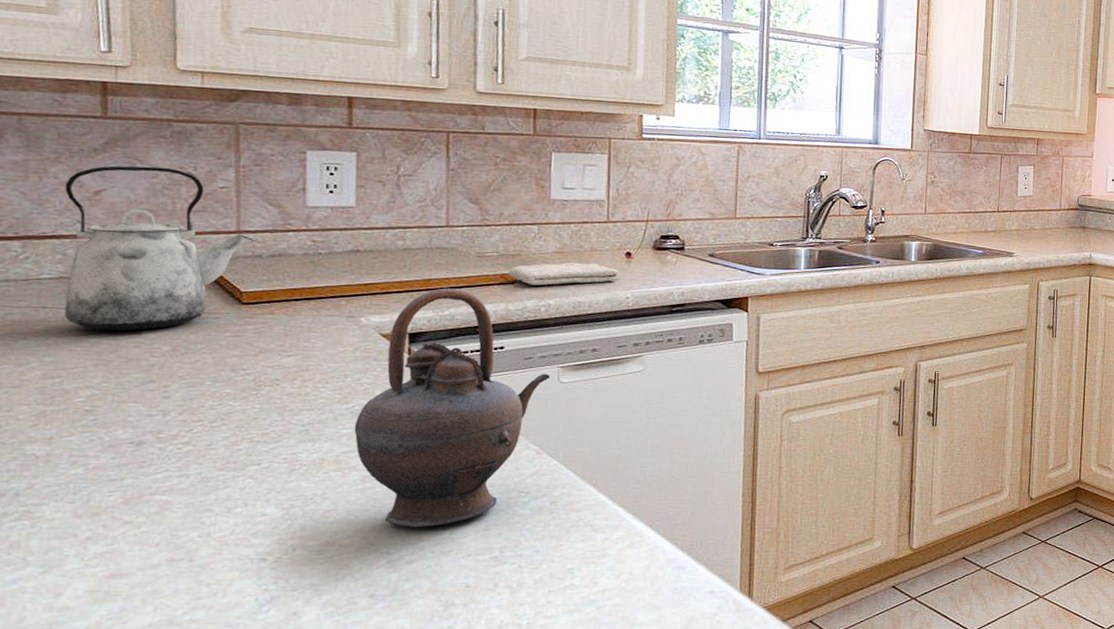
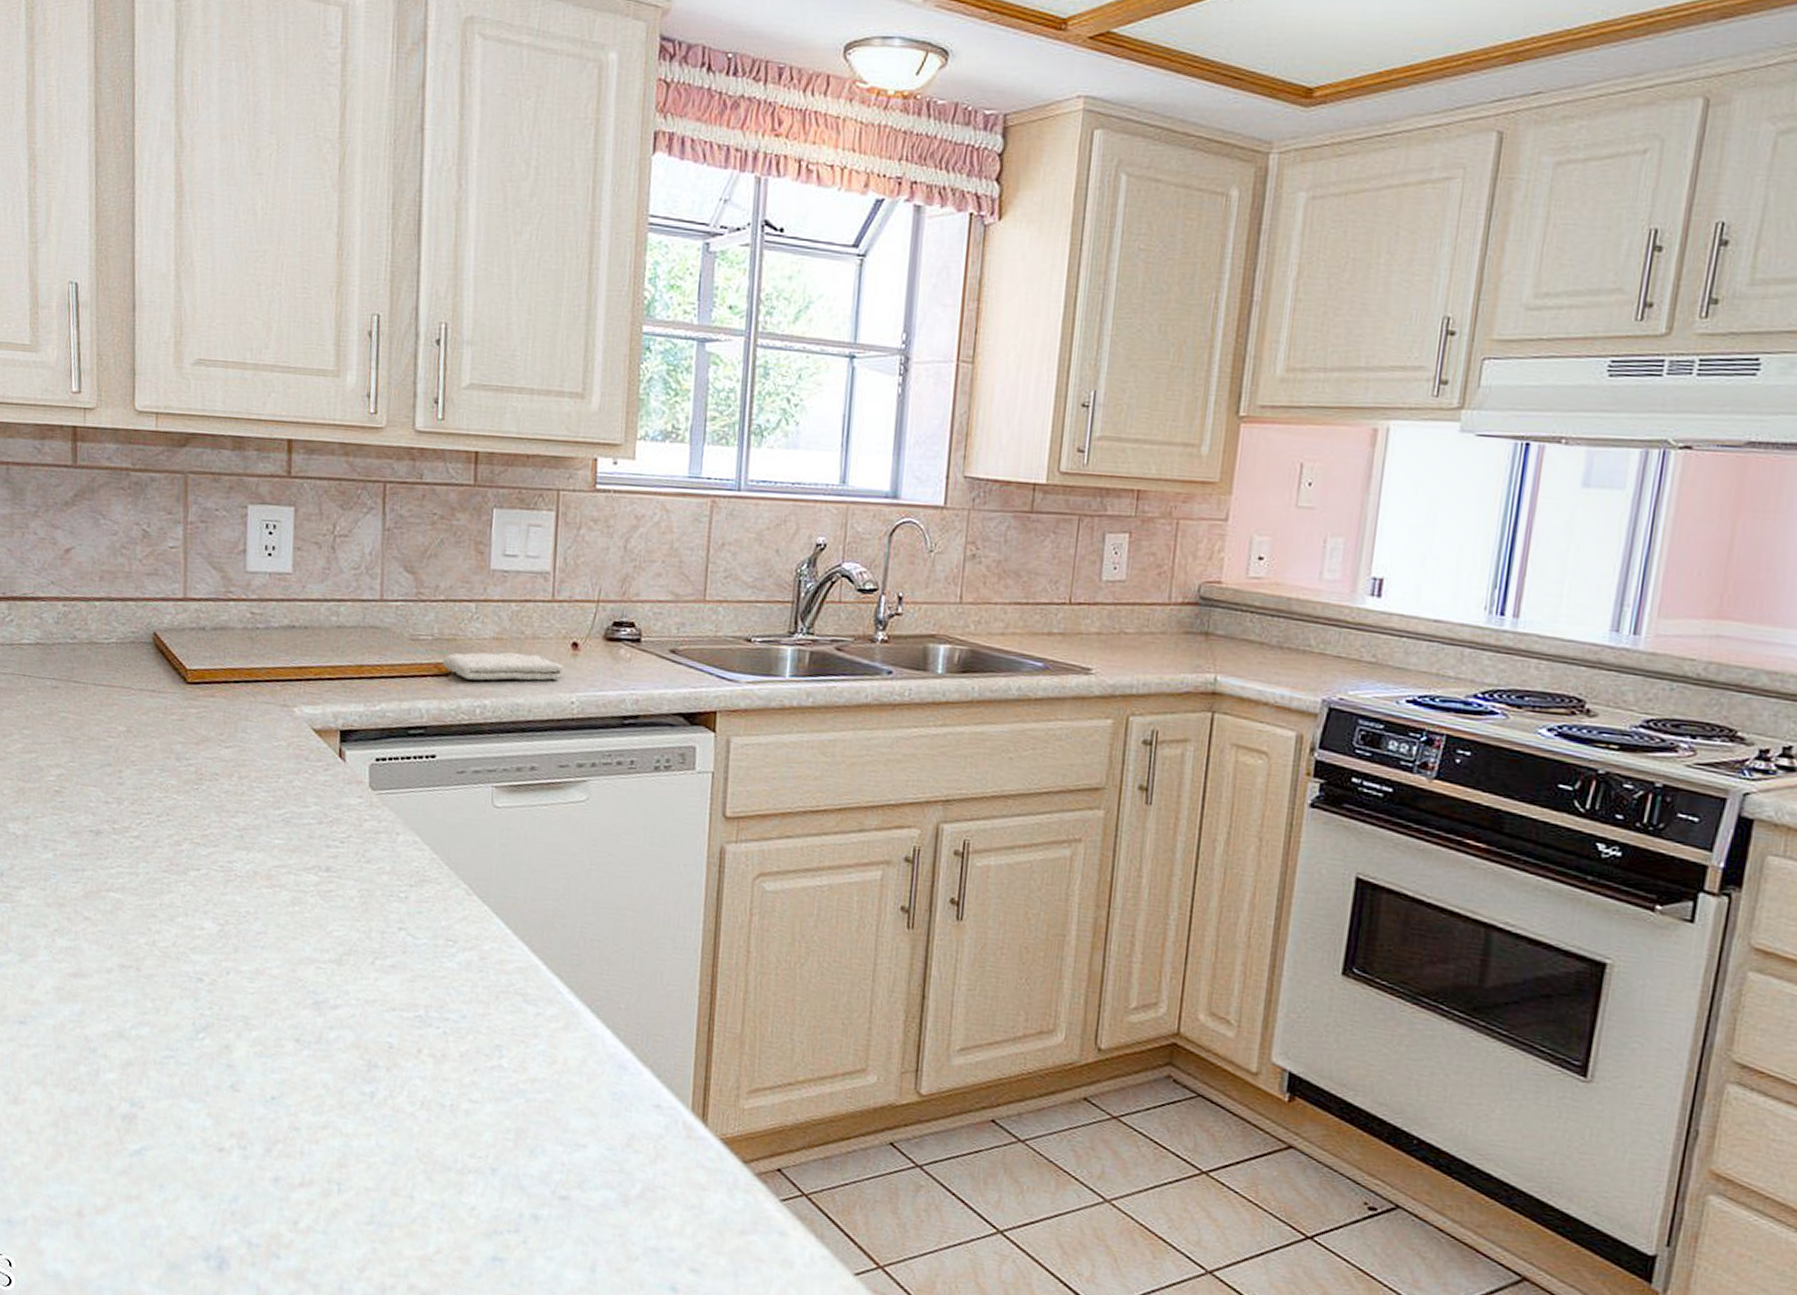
kettle: present [64,165,255,331] -> none [40,520,200,707]
teapot: present [354,288,551,528] -> none [285,677,484,969]

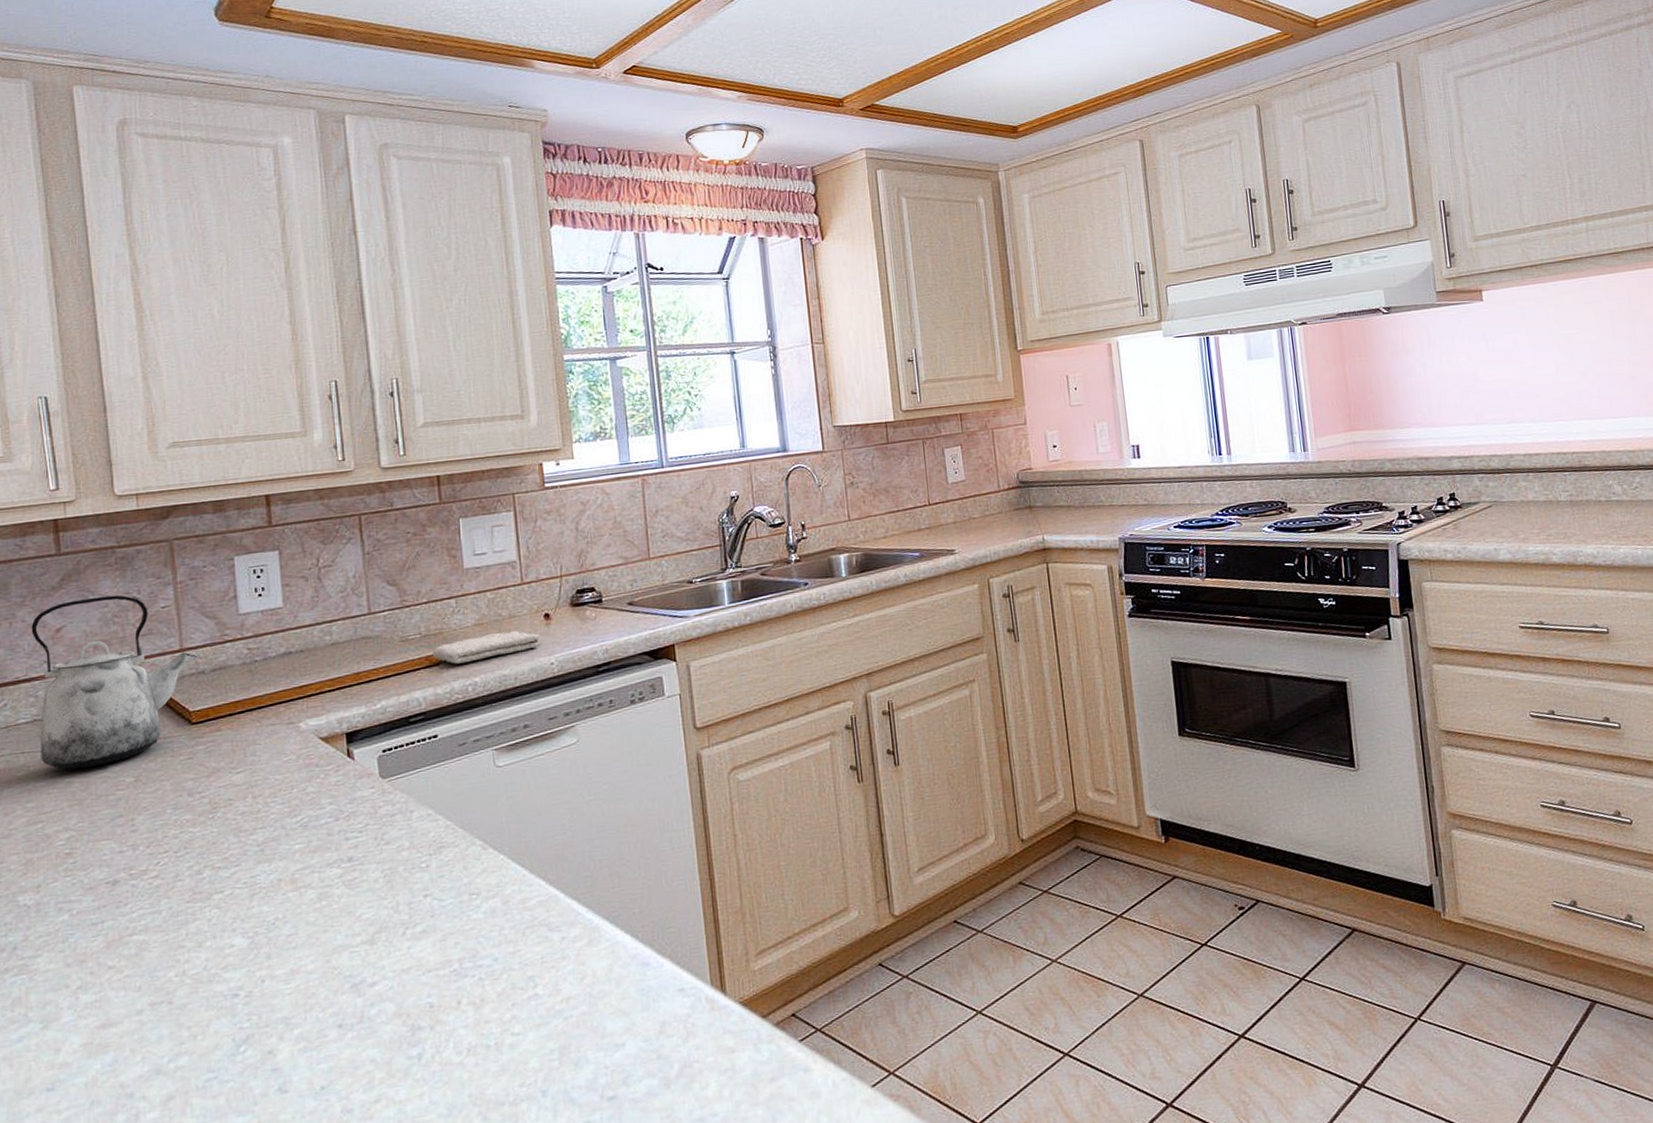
kettle: none [40,520,200,707] -> present [31,594,197,769]

